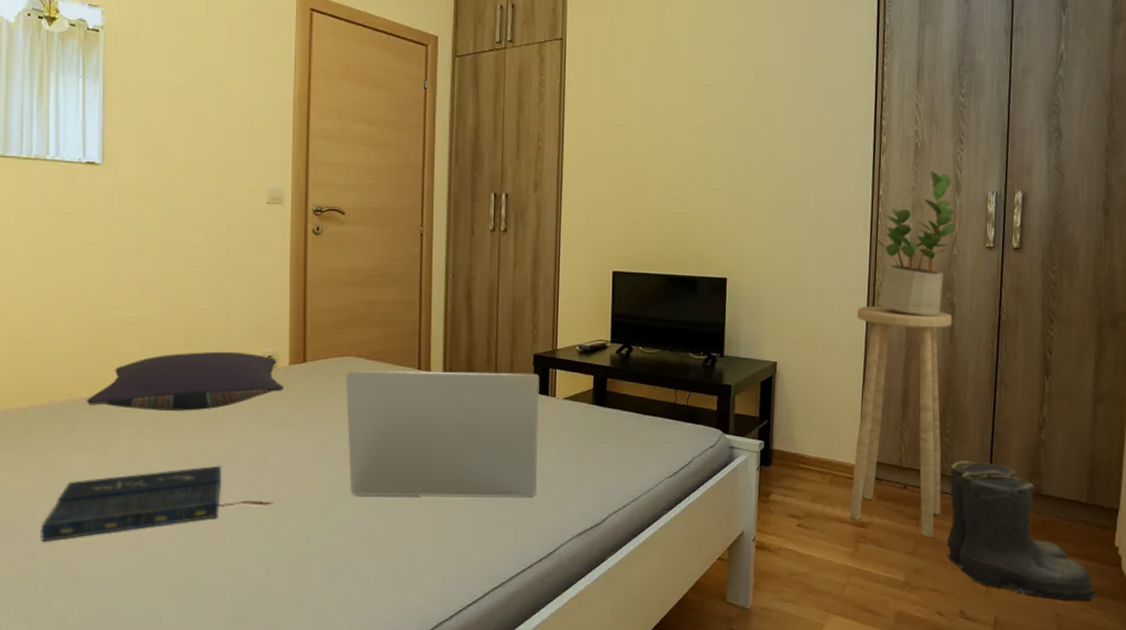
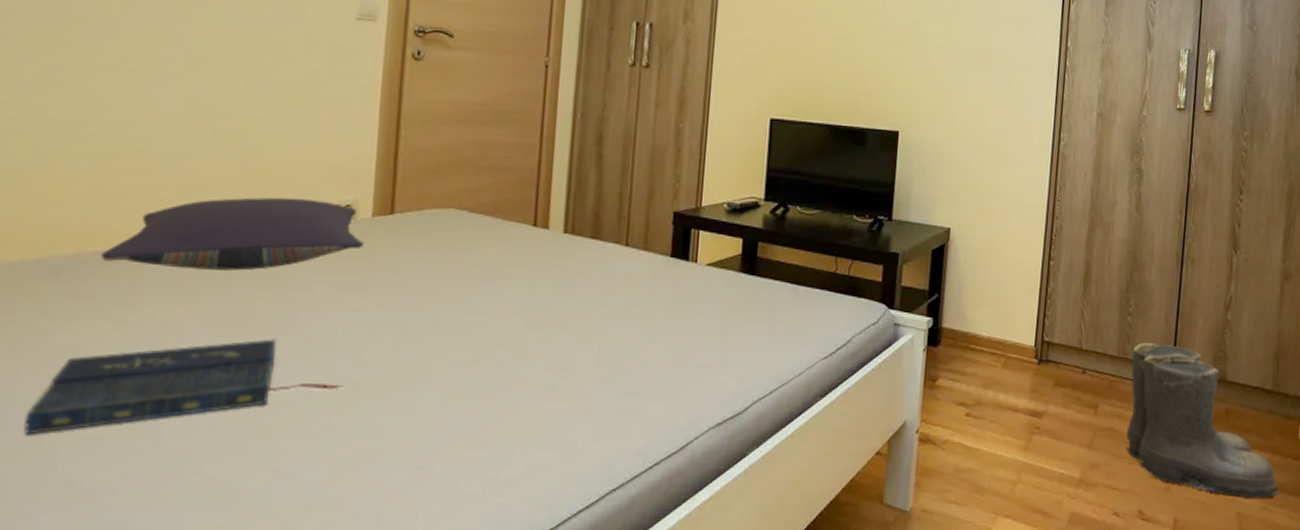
laptop: present [345,370,540,497] -> none [440,225,680,380]
stool: present [850,305,953,538] -> none [1024,168,1140,429]
potted plant: present [870,171,956,316] -> none [1056,23,1146,182]

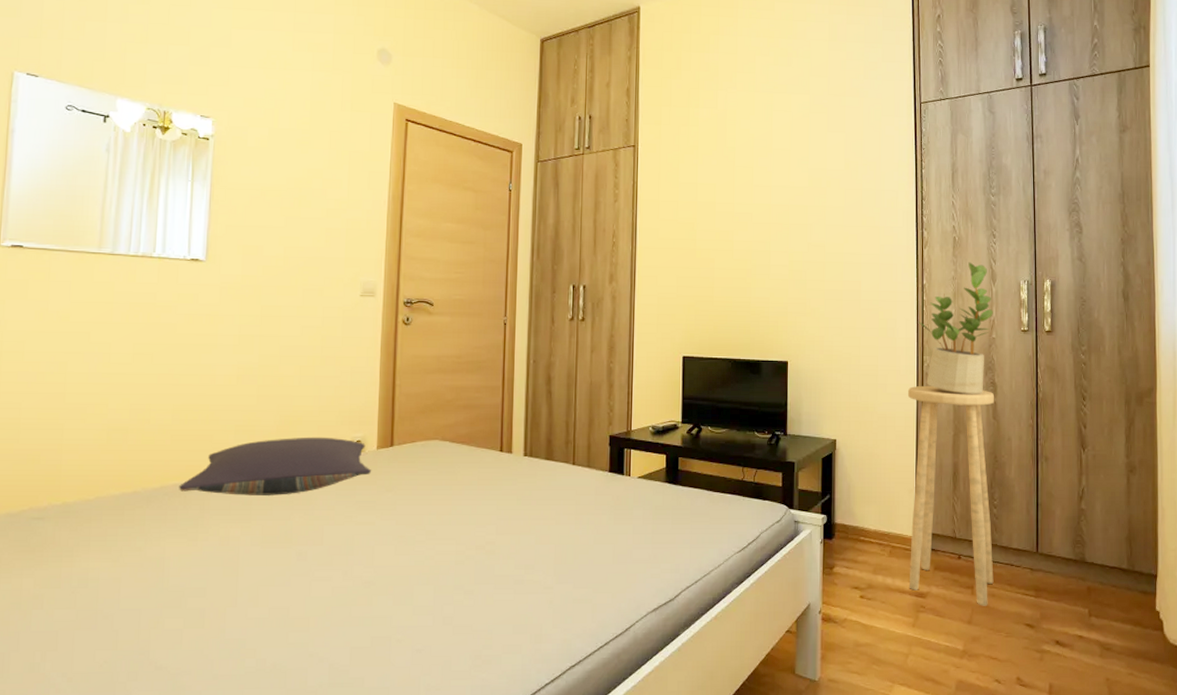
book: present [24,339,343,435] -> none [125,548,359,630]
stool: none [1024,168,1140,429] -> present [908,385,995,606]
potted plant: none [1056,23,1146,182] -> present [917,262,993,394]
boots: present [1126,343,1280,498] -> none [1001,531,1143,665]

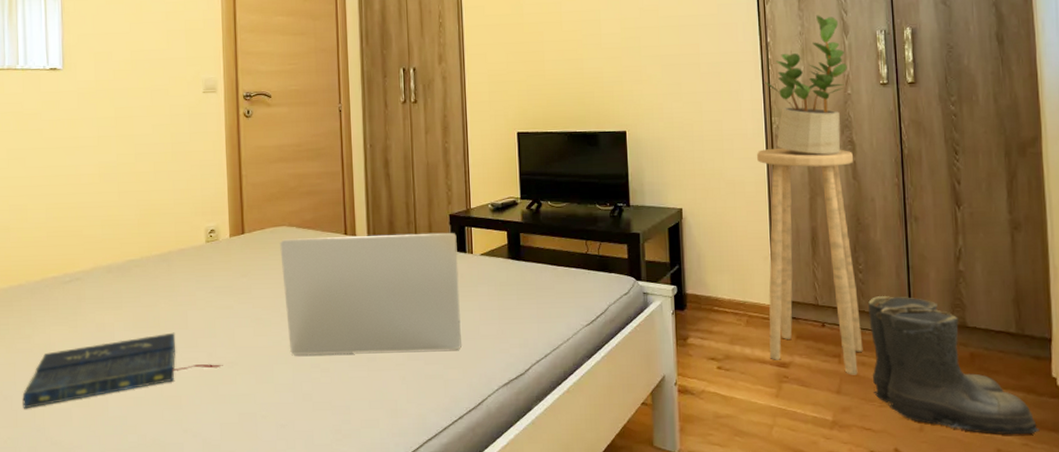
book: none [125,548,359,630] -> present [22,332,223,409]
pillow: present [179,437,371,495] -> none [57,227,226,285]
laptop: none [430,453,615,575] -> present [280,232,461,355]
boots: none [1001,531,1143,665] -> present [868,296,1040,435]

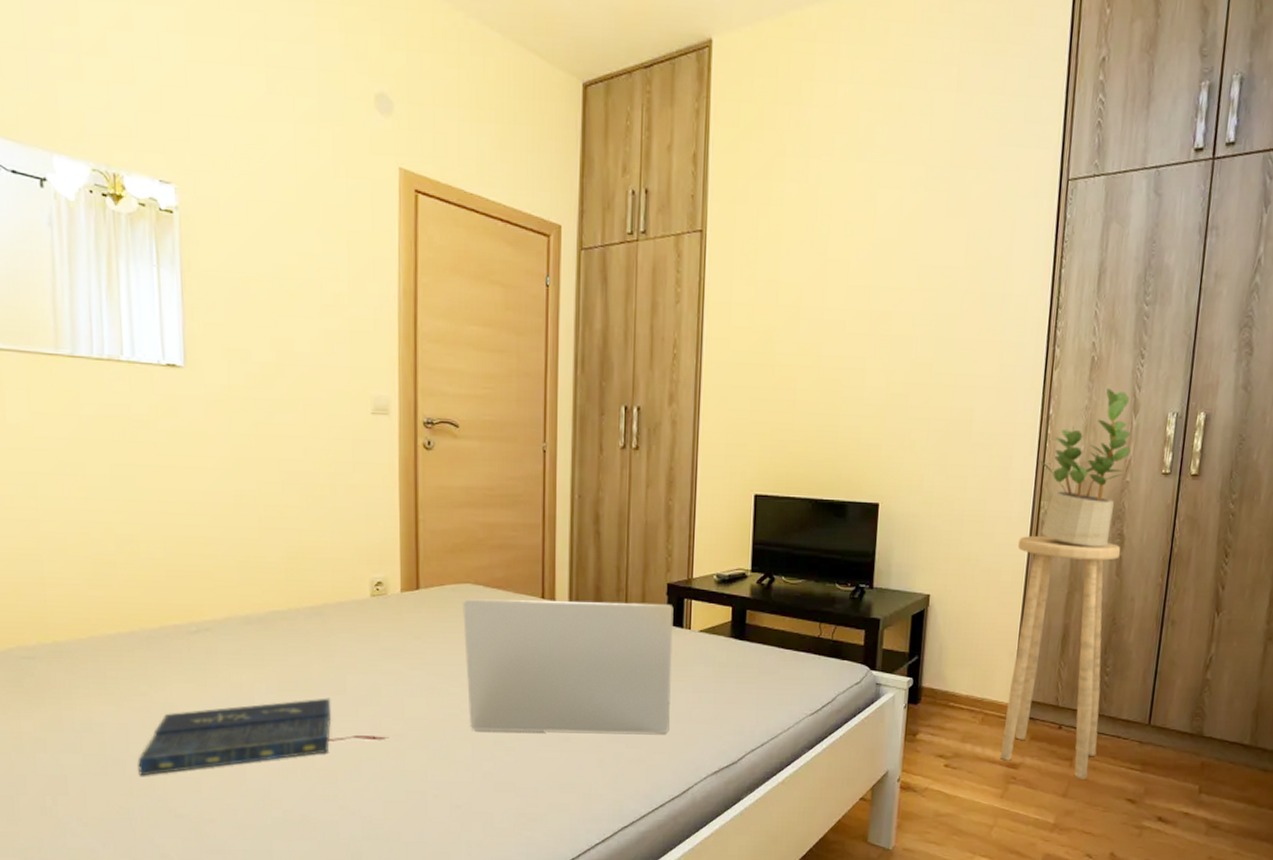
boots: present [868,296,1040,435] -> none [1099,701,1253,844]

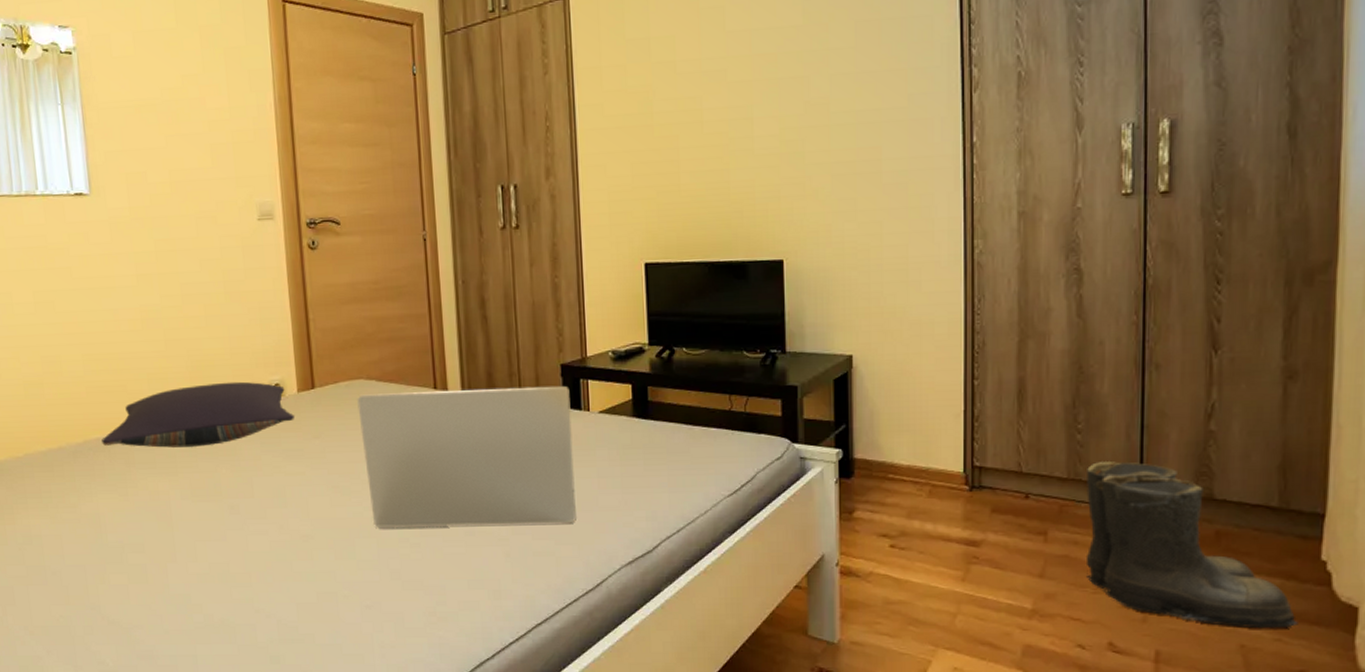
book: present [137,698,389,776] -> none [72,501,297,585]
pillow: none [181,576,395,640] -> present [102,381,294,448]
stool: present [1001,535,1121,779] -> none [952,278,1080,556]
potted plant: present [1037,388,1131,547] -> none [964,105,1079,287]
boots: none [1099,701,1253,844] -> present [1087,461,1298,629]

